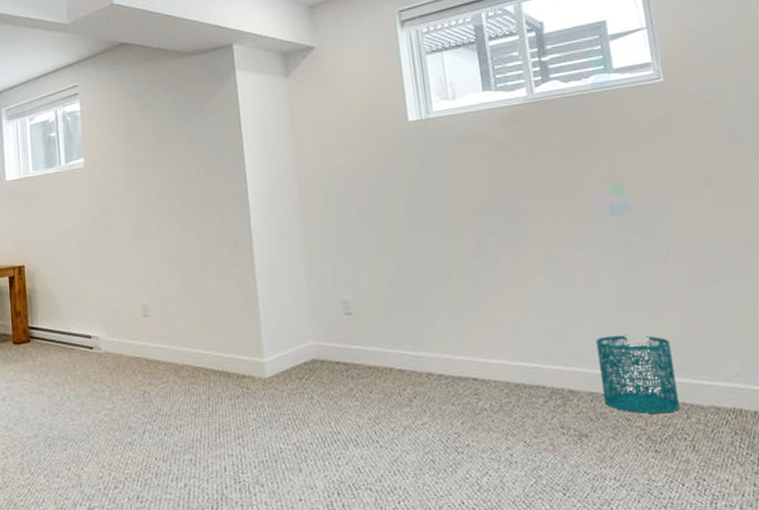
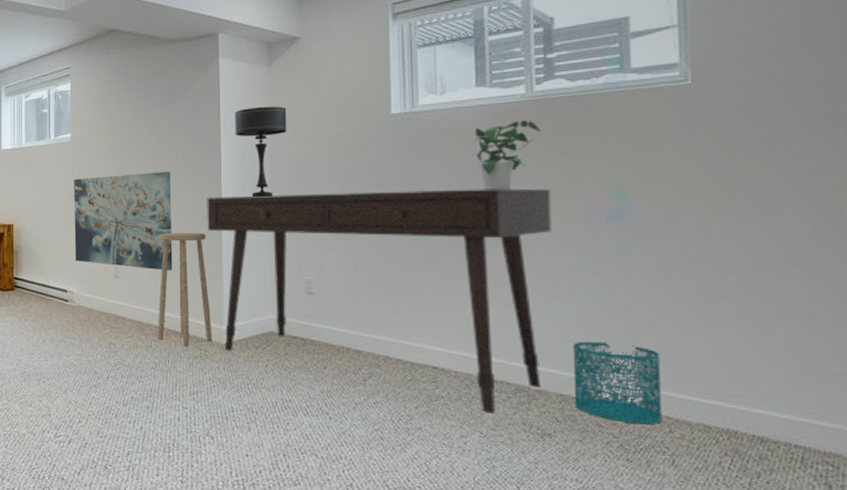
wall art: none [90,194,206,304] -> present [74,172,173,271]
stool: none [189,258,254,385] -> present [158,232,212,346]
desk: none [235,187,574,421] -> present [207,188,552,414]
table lamp: none [256,118,310,215] -> present [235,106,287,197]
potted plant: none [486,122,545,193] -> present [474,120,541,190]

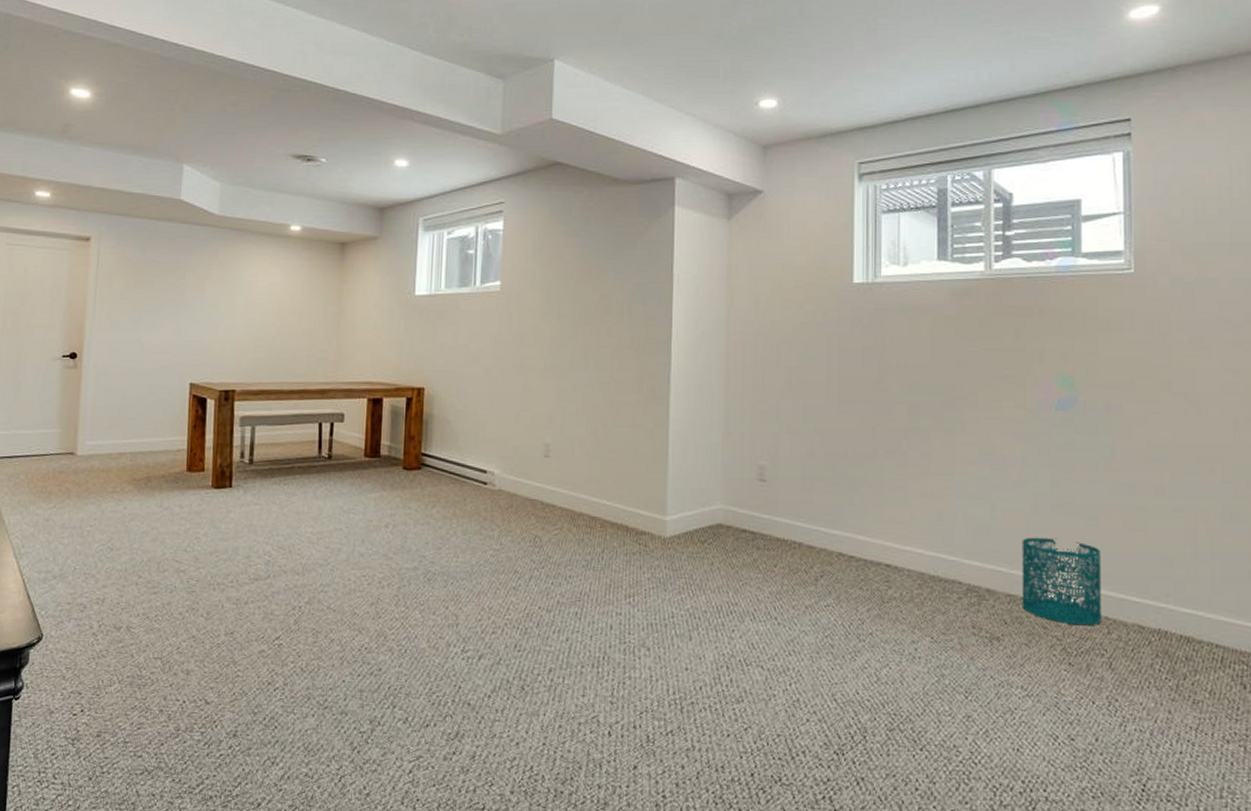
wall art: present [74,172,173,271] -> none [498,333,615,451]
stool: present [158,232,212,346] -> none [591,405,654,540]
desk: present [207,188,552,414] -> none [653,366,1005,617]
table lamp: present [235,106,287,197] -> none [689,265,746,368]
potted plant: present [474,120,541,190] -> none [935,299,998,373]

